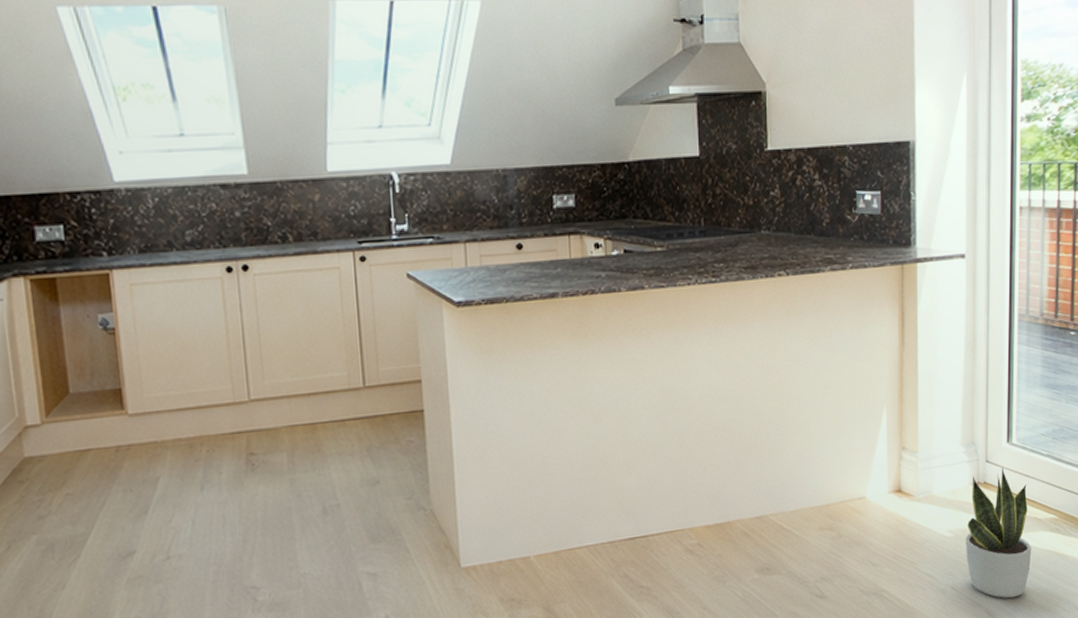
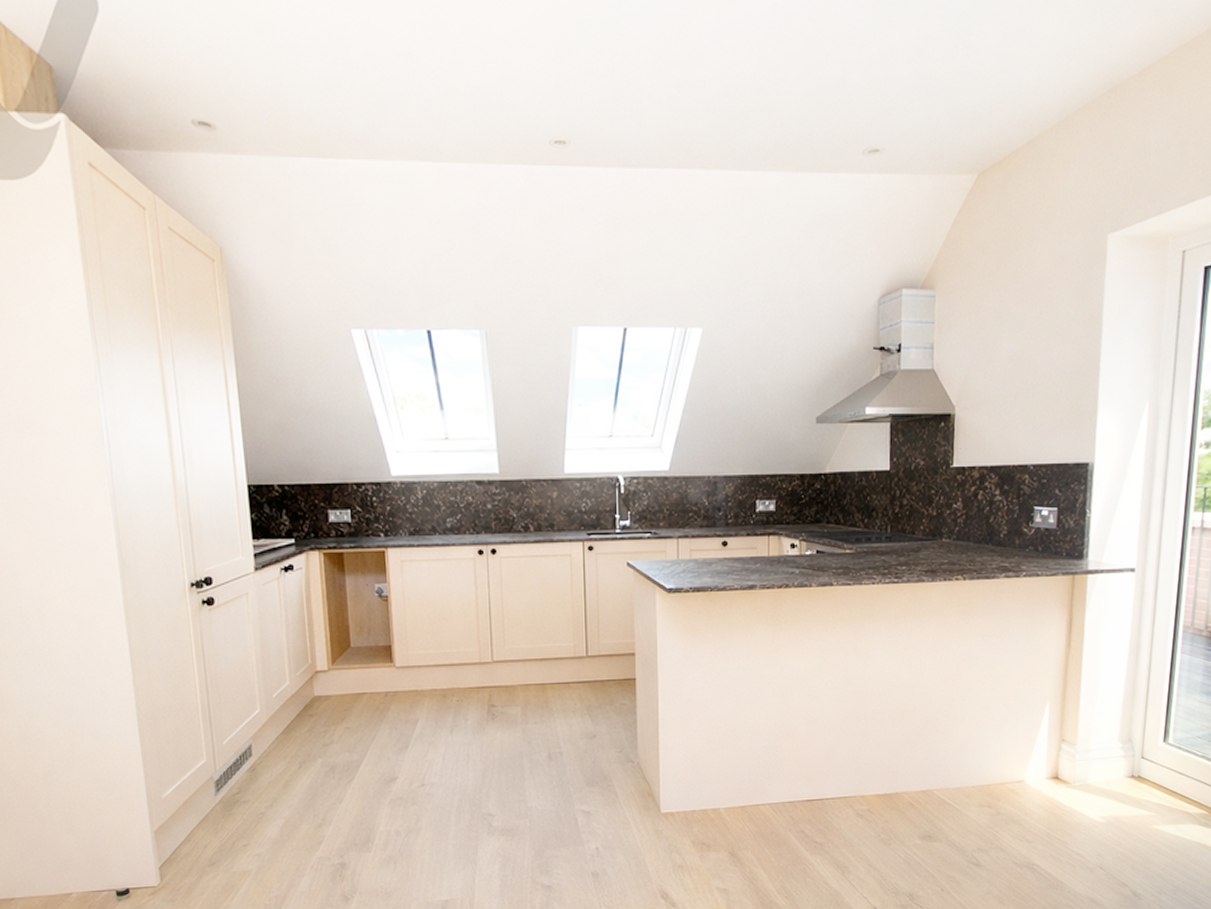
potted plant: present [965,467,1032,599] -> none [1116,764,1181,882]

